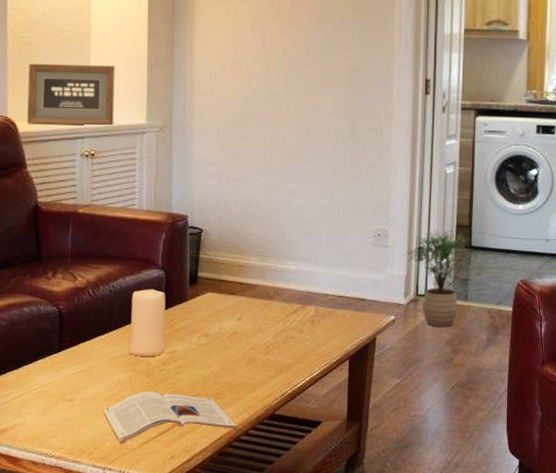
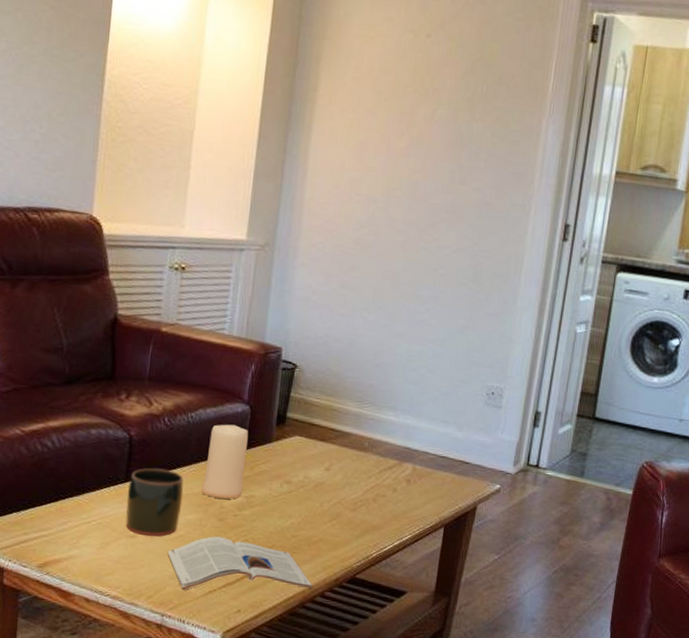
picture frame: present [26,63,115,126] -> none [113,157,218,238]
mug: none [61,336,112,399] -> present [125,468,184,537]
potted plant: present [407,231,470,327] -> none [522,396,593,504]

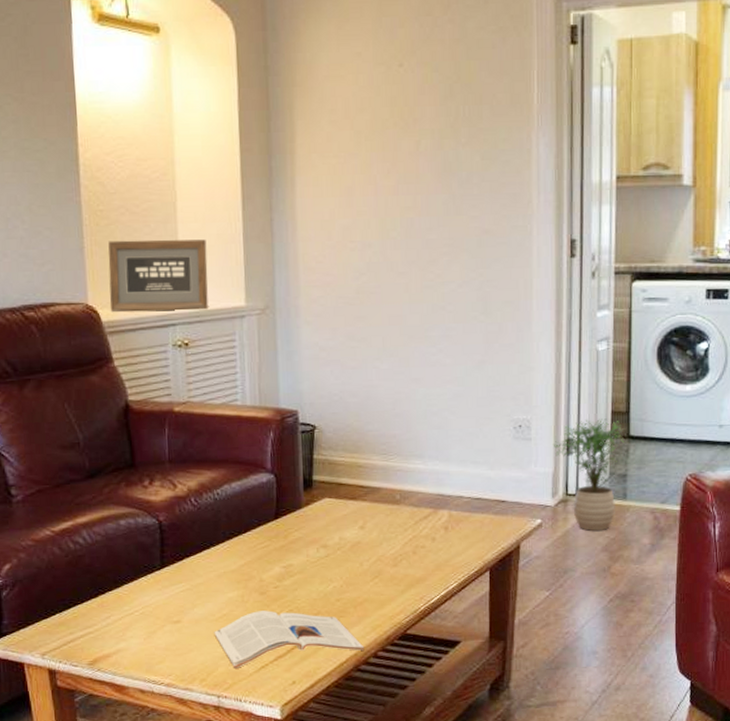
picture frame: none [113,157,218,238] -> present [108,239,209,312]
mug: present [125,468,184,537] -> none [165,550,222,620]
candle: present [202,424,248,499] -> none [238,496,280,572]
potted plant: none [522,396,593,504] -> present [554,419,629,531]

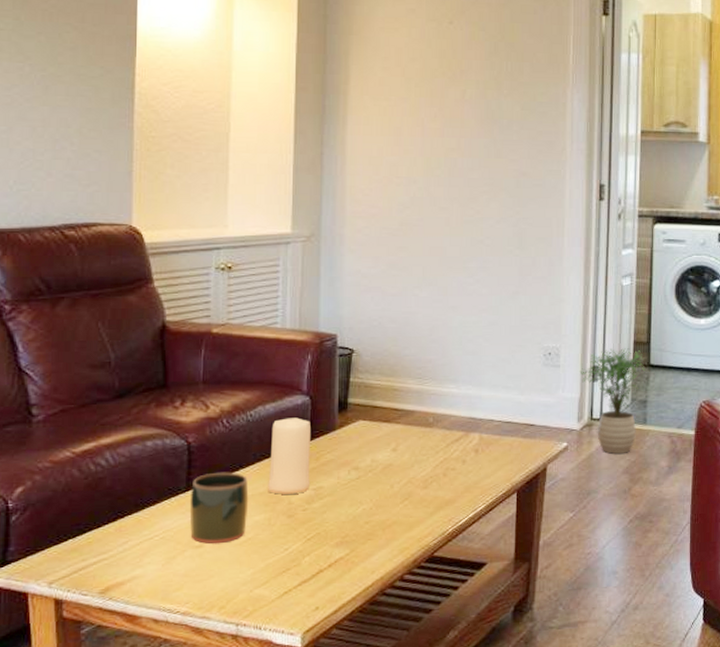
picture frame: present [108,239,209,312] -> none [154,166,257,235]
mug: none [165,550,222,620] -> present [189,472,249,544]
magazine: present [214,610,365,668] -> none [237,534,391,595]
candle: none [238,496,280,572] -> present [268,418,310,494]

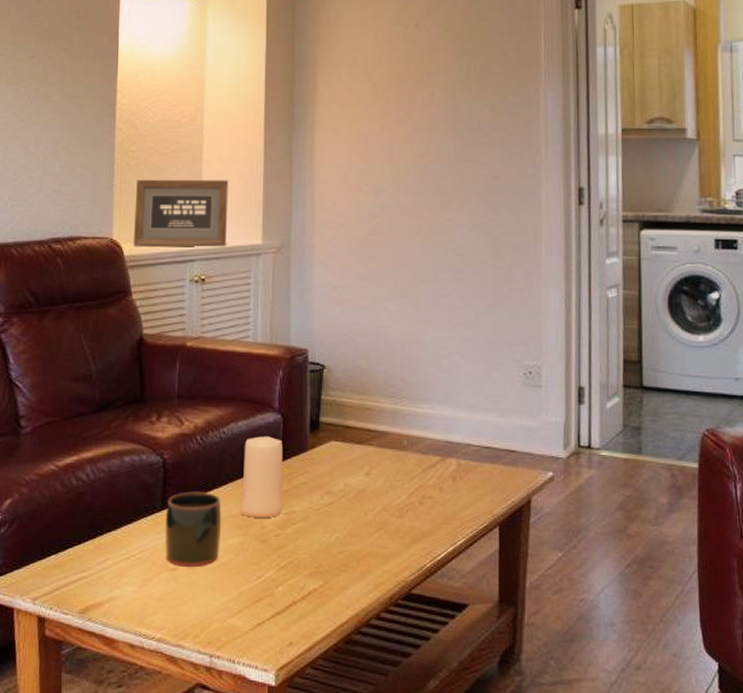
picture frame: none [154,166,257,235] -> present [133,179,229,247]
potted plant: present [581,348,649,454] -> none [565,367,642,486]

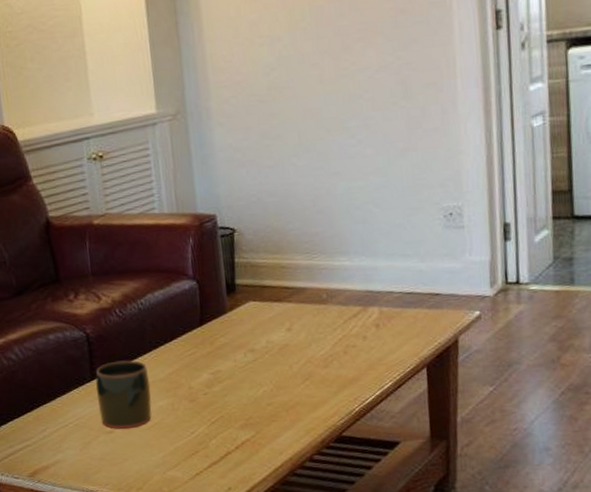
picture frame: present [133,179,229,247] -> none [19,50,120,131]
candle: present [241,436,282,517] -> none [163,303,208,380]

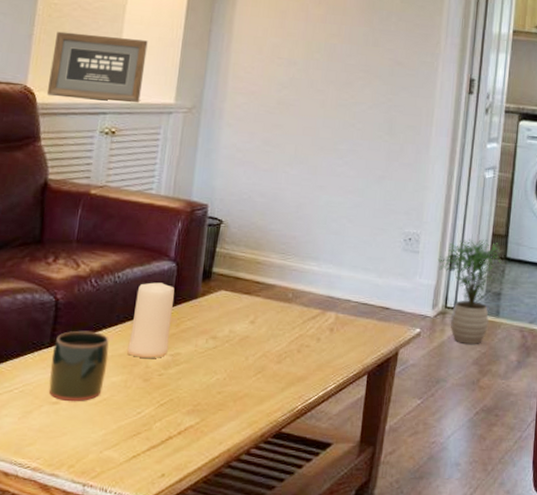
picture frame: none [19,50,120,131] -> present [46,31,148,103]
candle: none [163,303,208,380] -> present [127,282,175,358]
potted plant: none [489,199,573,320] -> present [438,239,505,344]

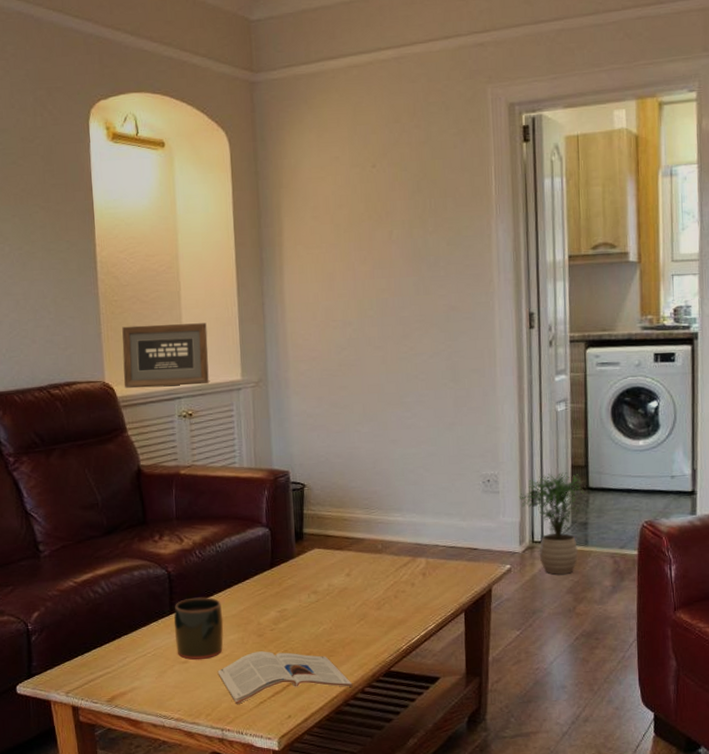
magazine: none [91,398,238,456] -> present [217,651,353,704]
candle: present [127,282,175,358] -> none [238,547,275,616]

